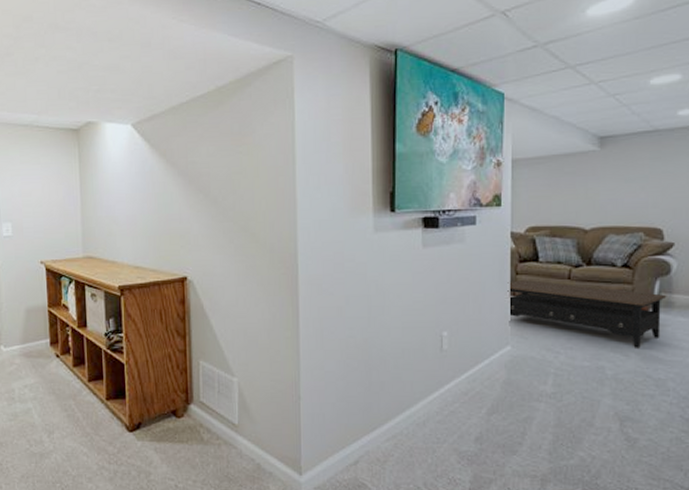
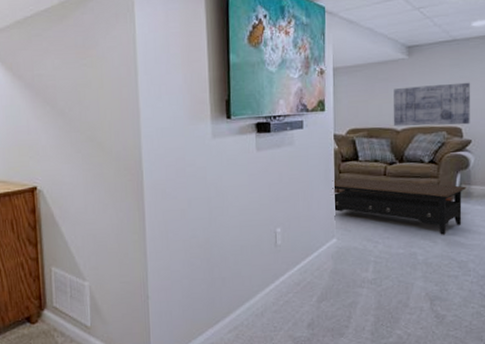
wall art: none [580,178,674,226] -> present [393,82,470,126]

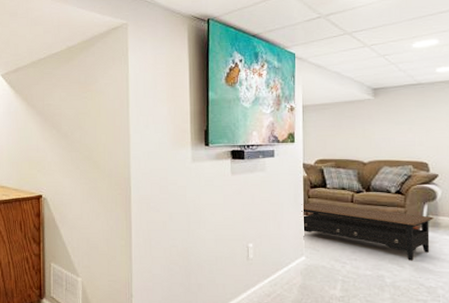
wall art: present [393,82,470,126] -> none [359,121,436,160]

